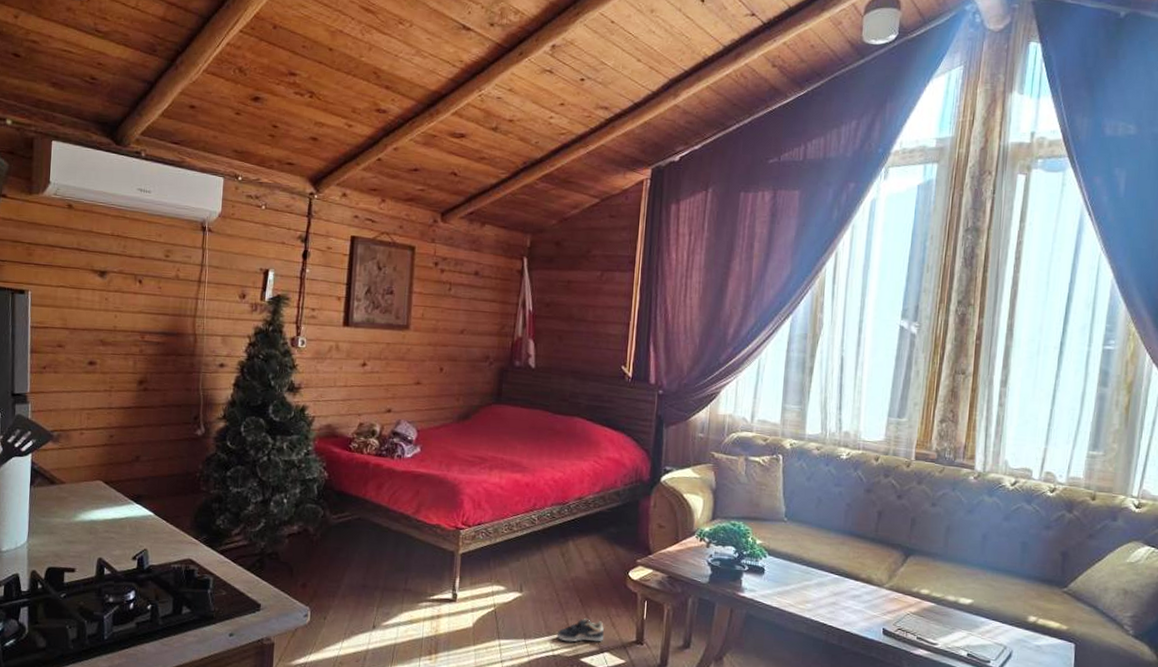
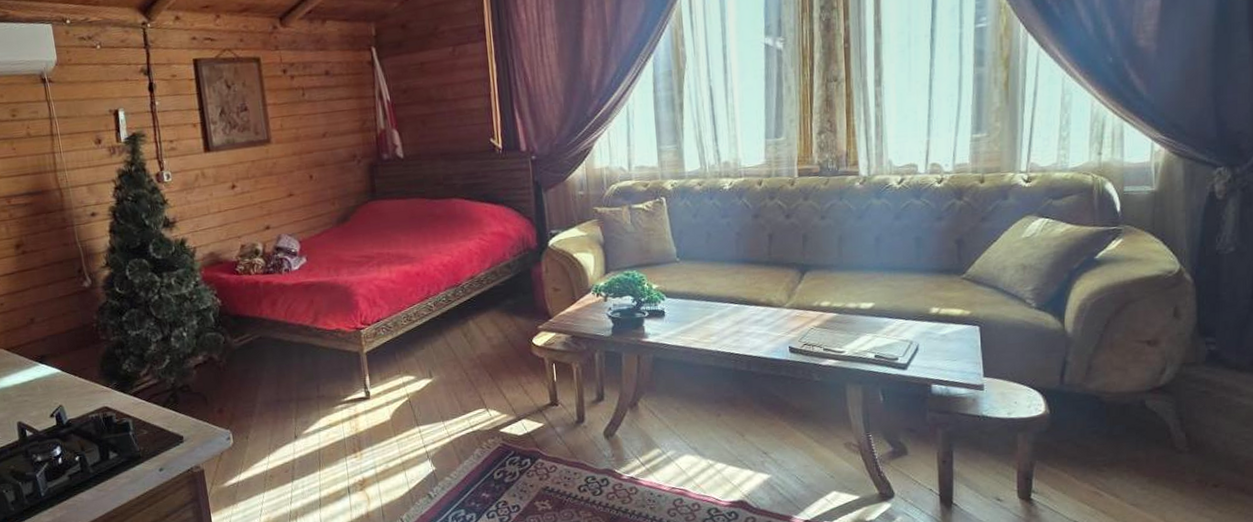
sneaker: present [556,618,604,642] -> none [473,391,518,417]

